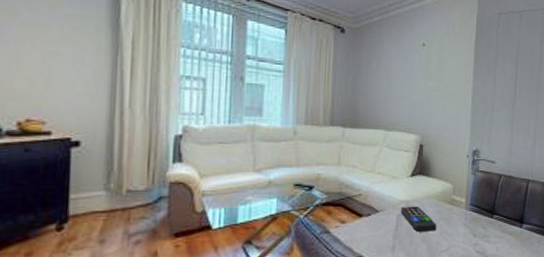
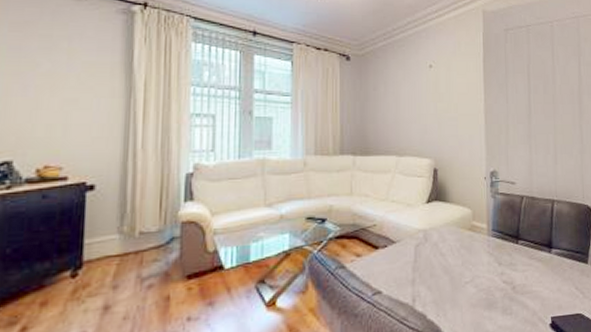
remote control: present [401,206,436,232] -> none [418,234,457,263]

